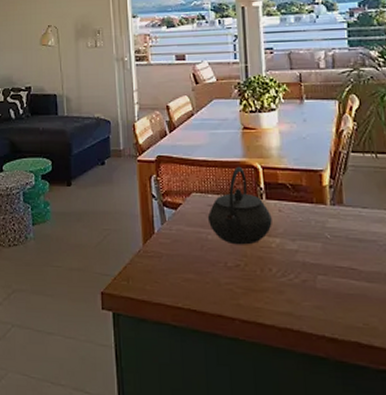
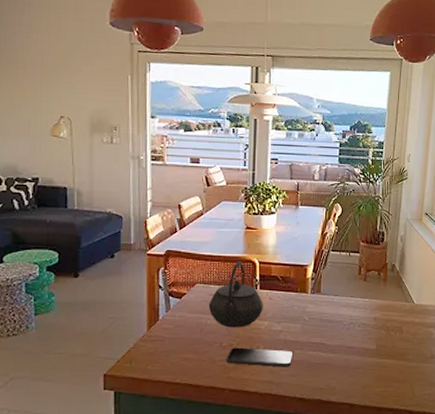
smartphone: none [233,269,316,297] -> present [226,347,294,367]

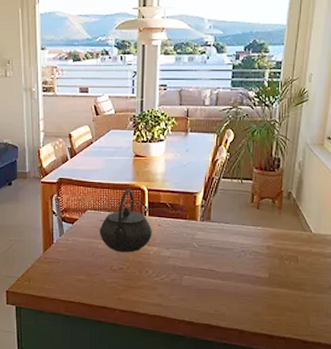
smartphone: present [226,347,294,367] -> none [116,271,182,292]

